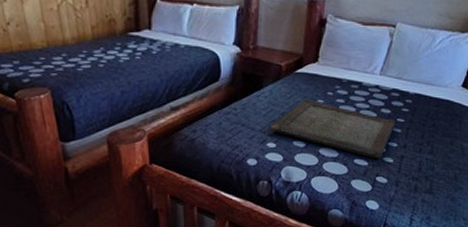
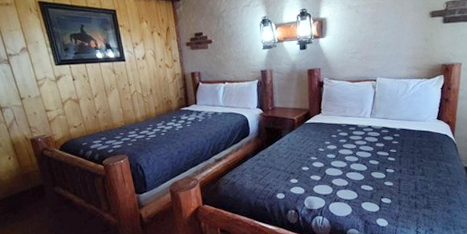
serving tray: present [271,98,396,159] -> none [292,141,389,184]

